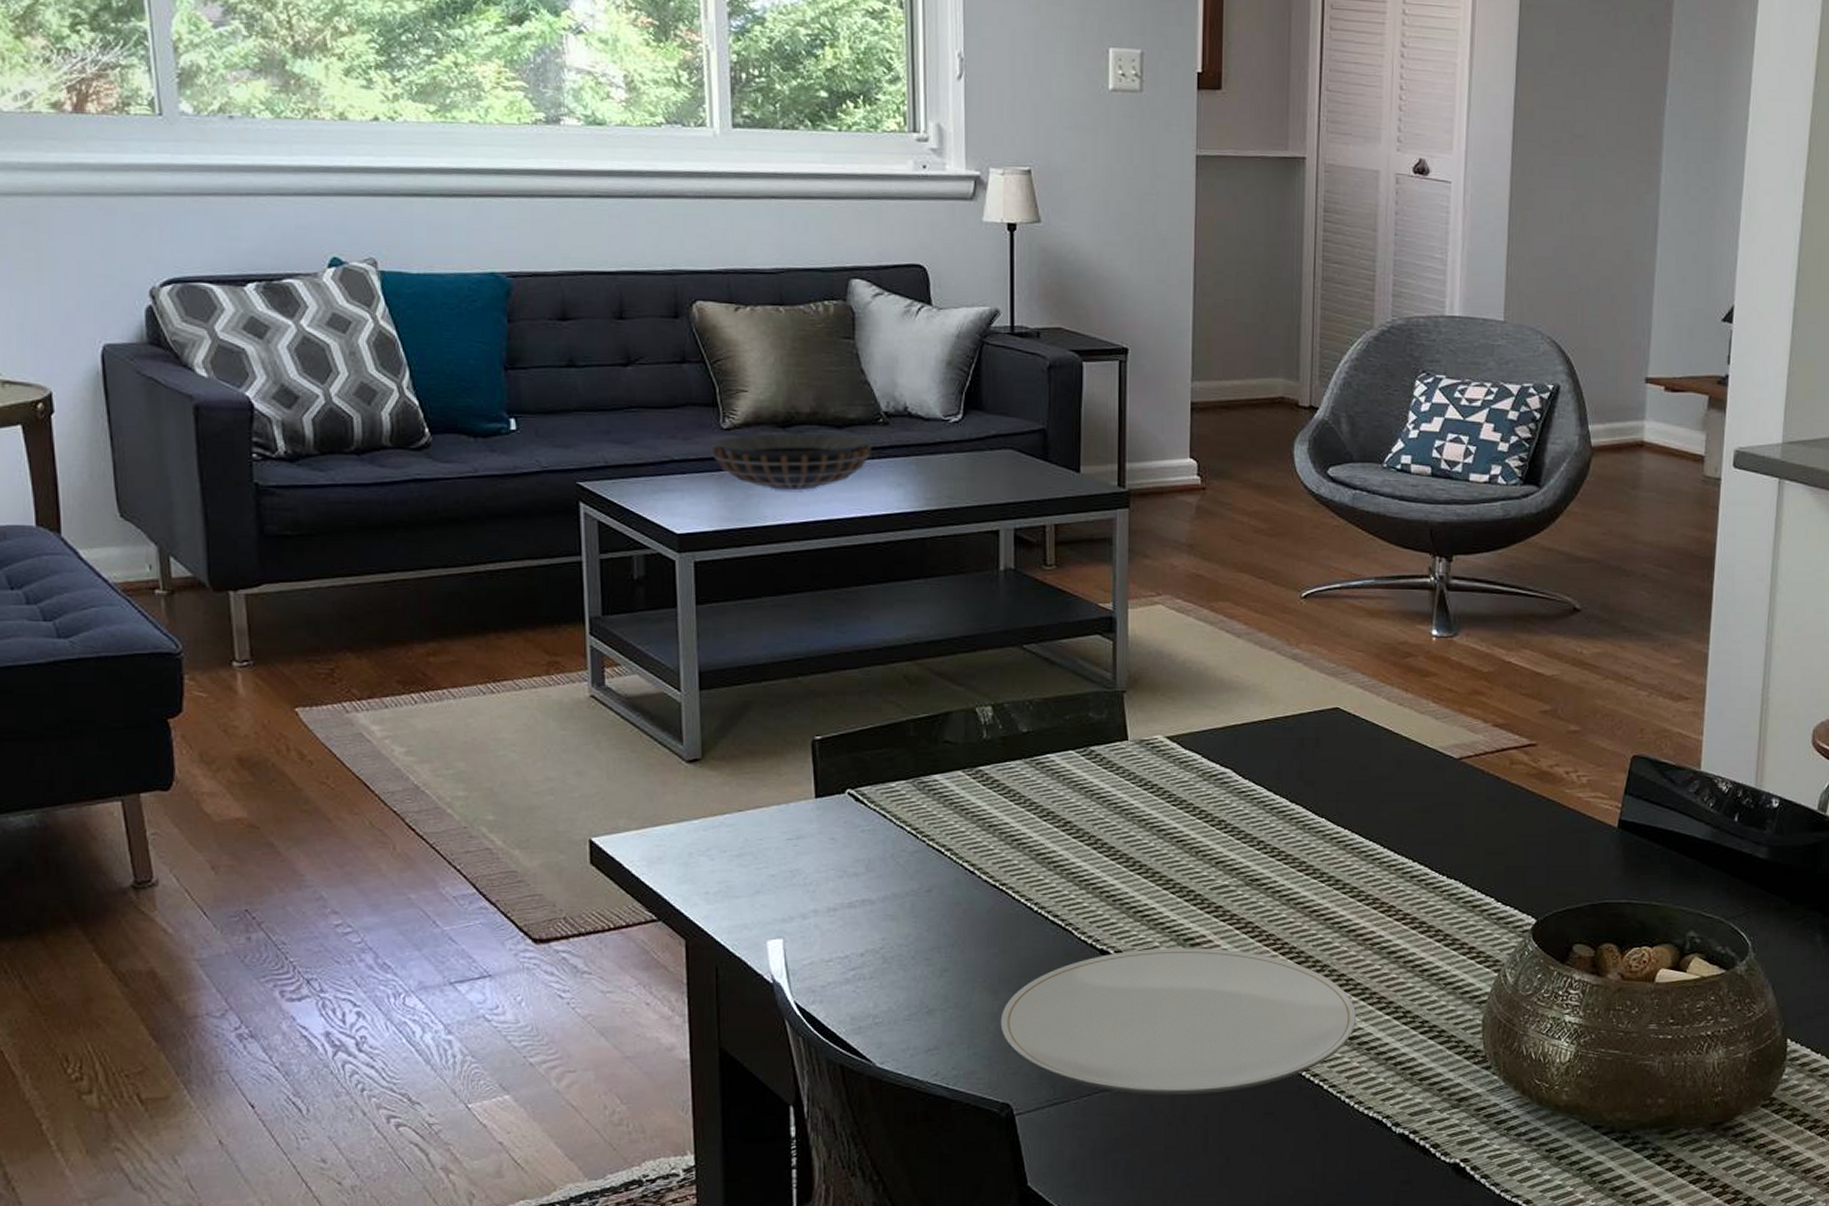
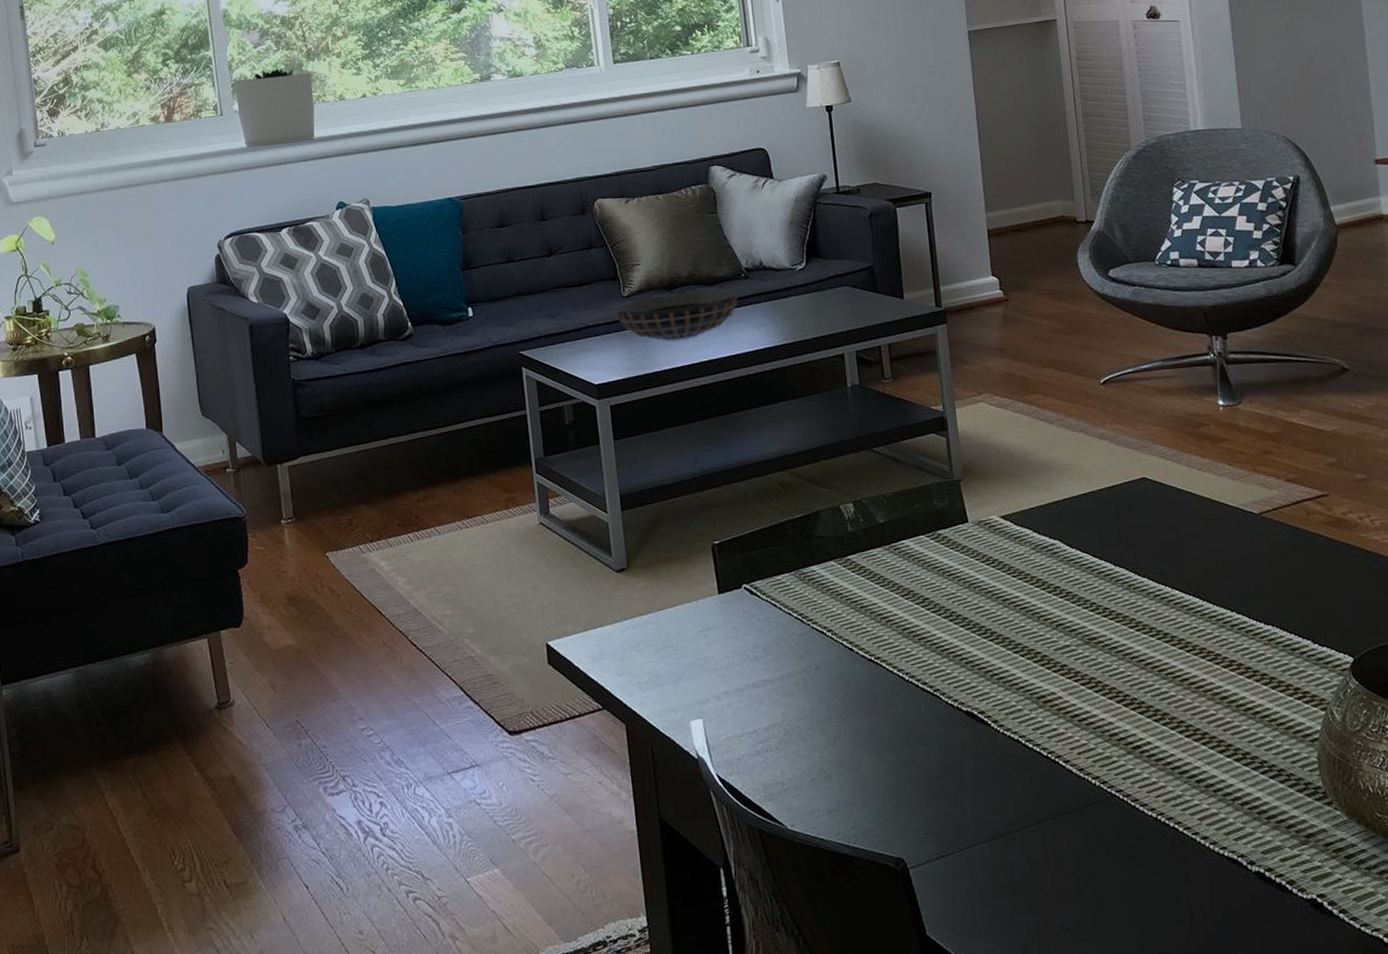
planter: none [182,61,302,170] -> present [235,68,315,148]
plate: present [1000,947,1356,1095] -> none [887,704,1200,844]

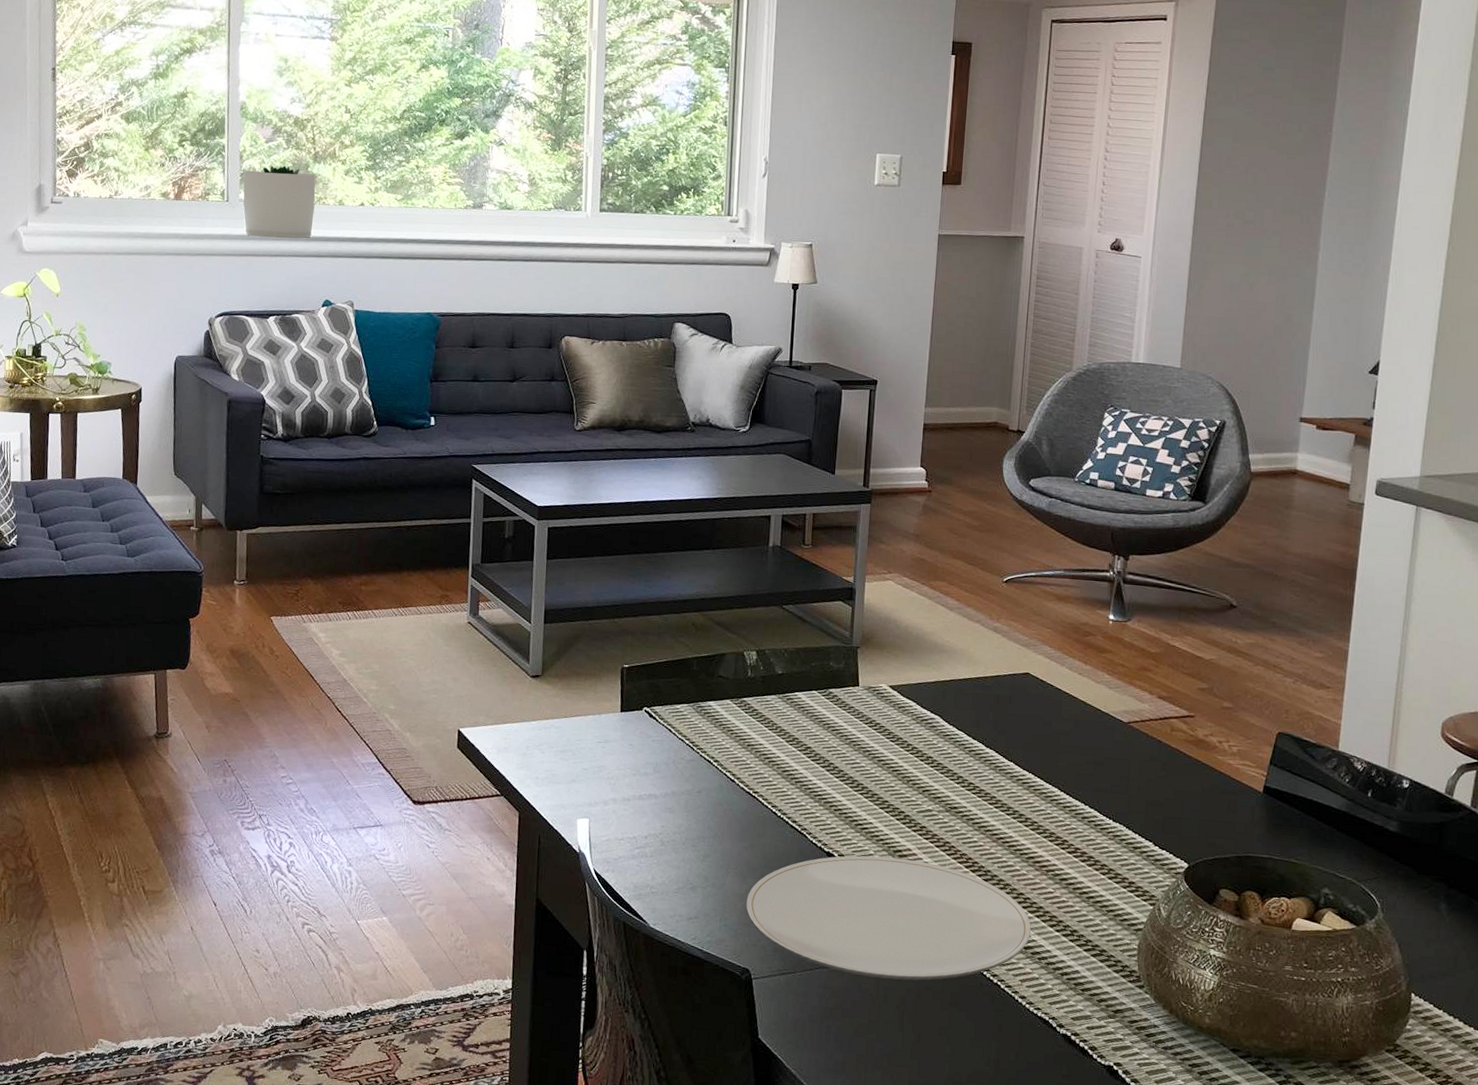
decorative bowl: present [616,290,738,341] -> none [566,435,681,478]
plate: none [887,704,1200,844] -> present [746,855,1031,981]

